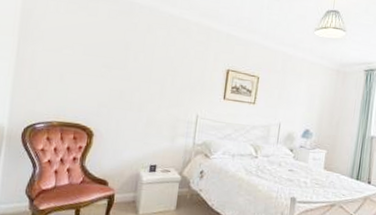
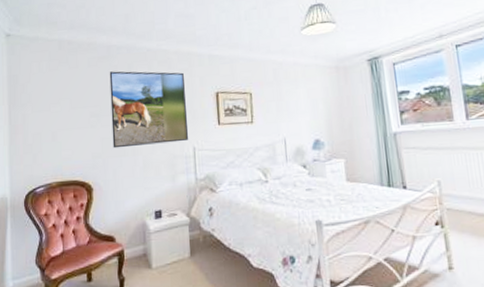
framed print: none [120,27,200,108] -> present [109,71,189,149]

